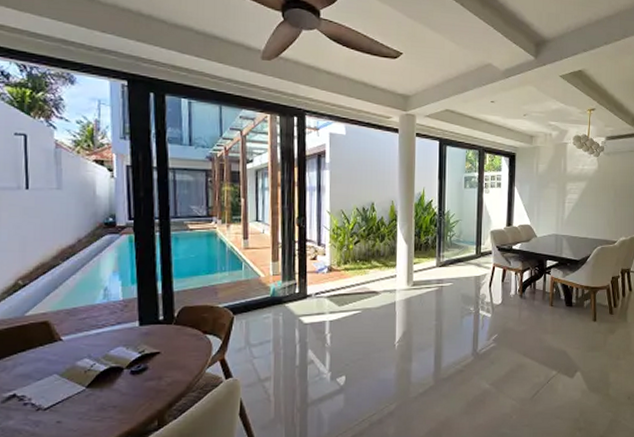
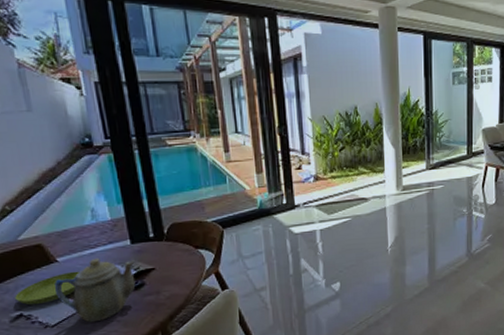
saucer: none [11,351,84,385] -> present [15,271,81,305]
teapot: none [55,338,141,407] -> present [55,257,136,323]

